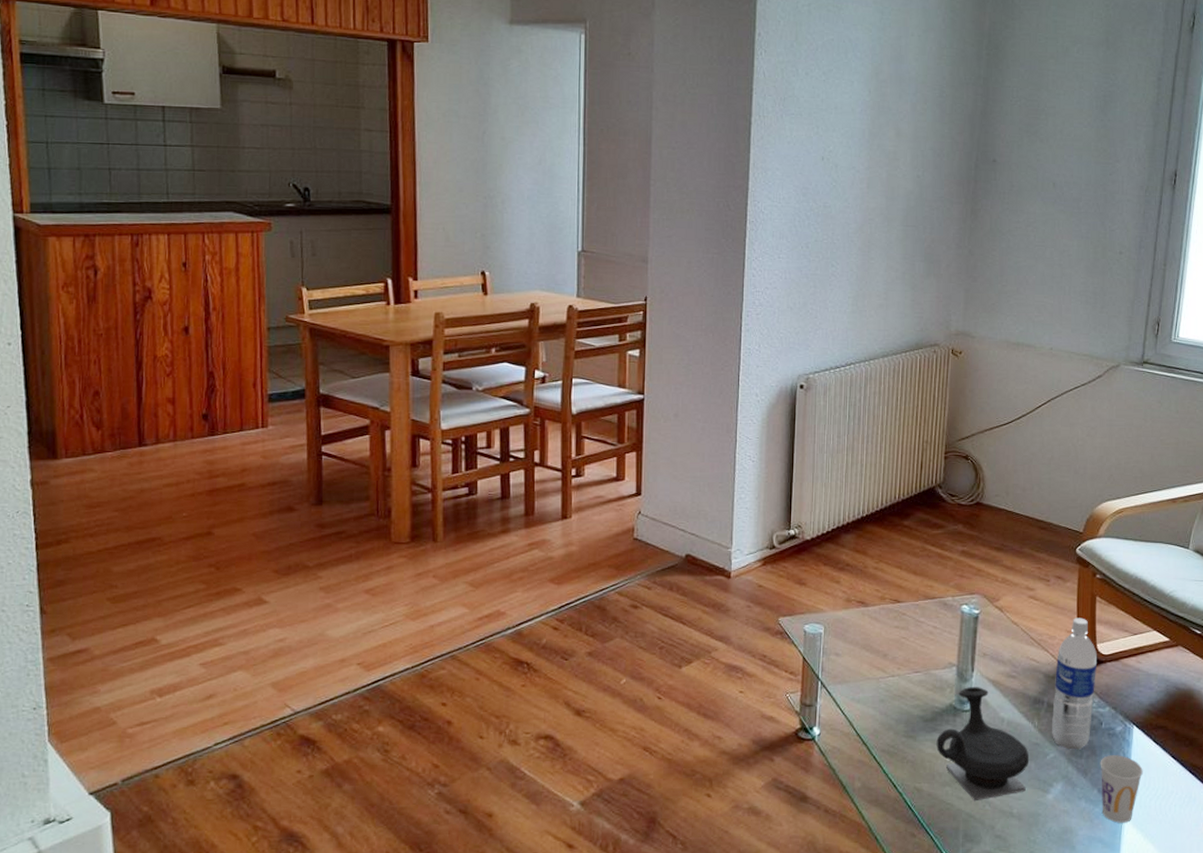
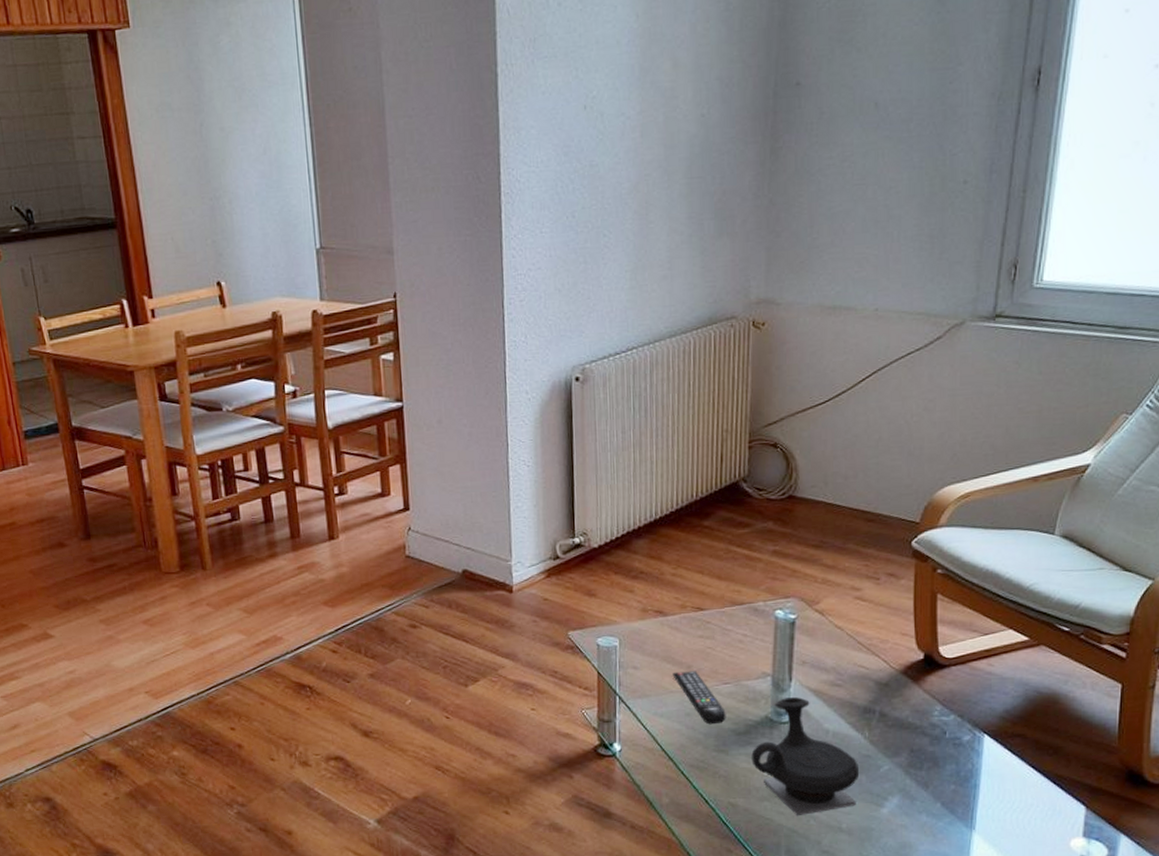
remote control: none [870,659,916,711] -> present [672,671,726,725]
water bottle: present [1052,618,1098,750] -> none [886,618,940,762]
cup: present [1100,755,1143,823] -> none [943,766,996,838]

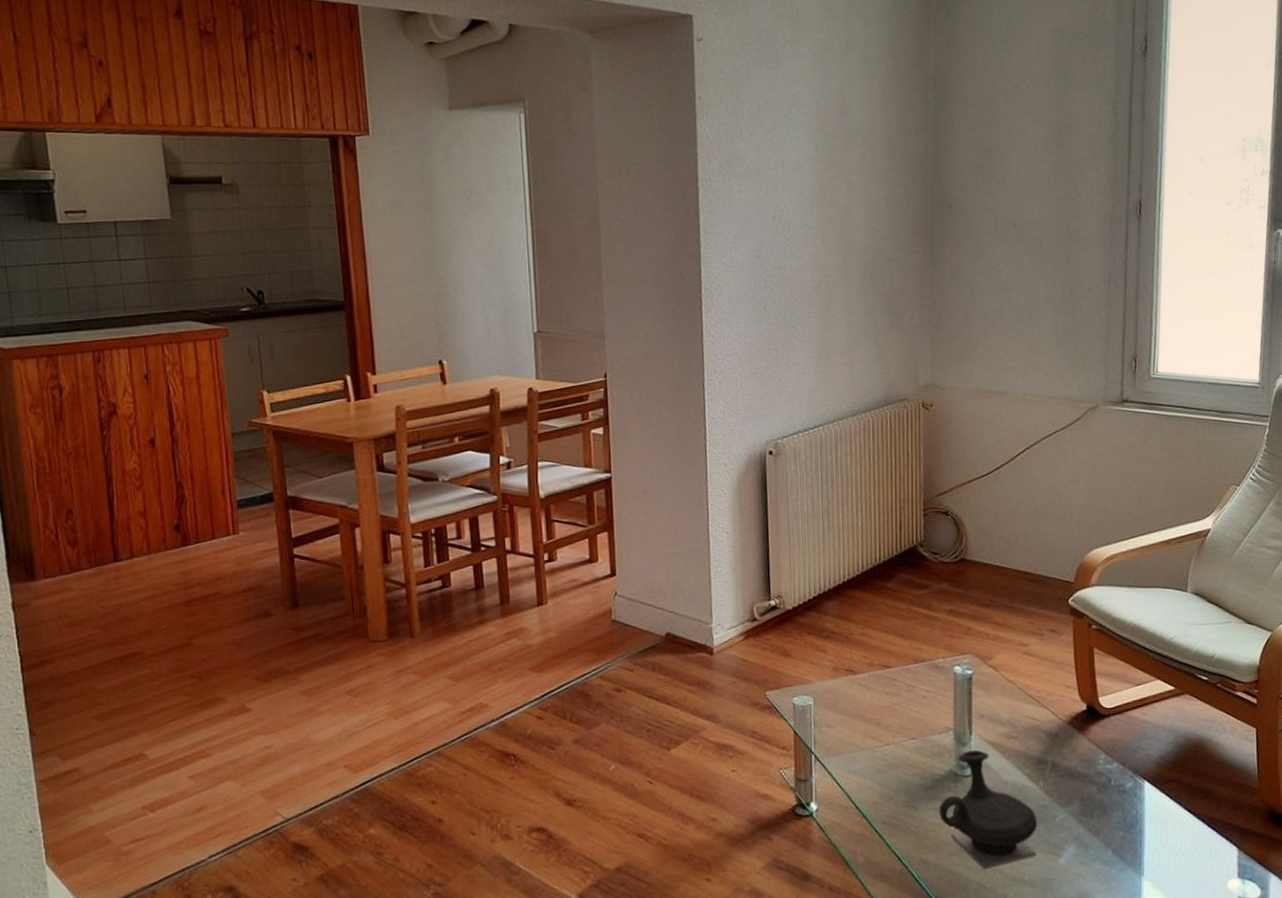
remote control: present [672,671,726,725] -> none [863,727,914,781]

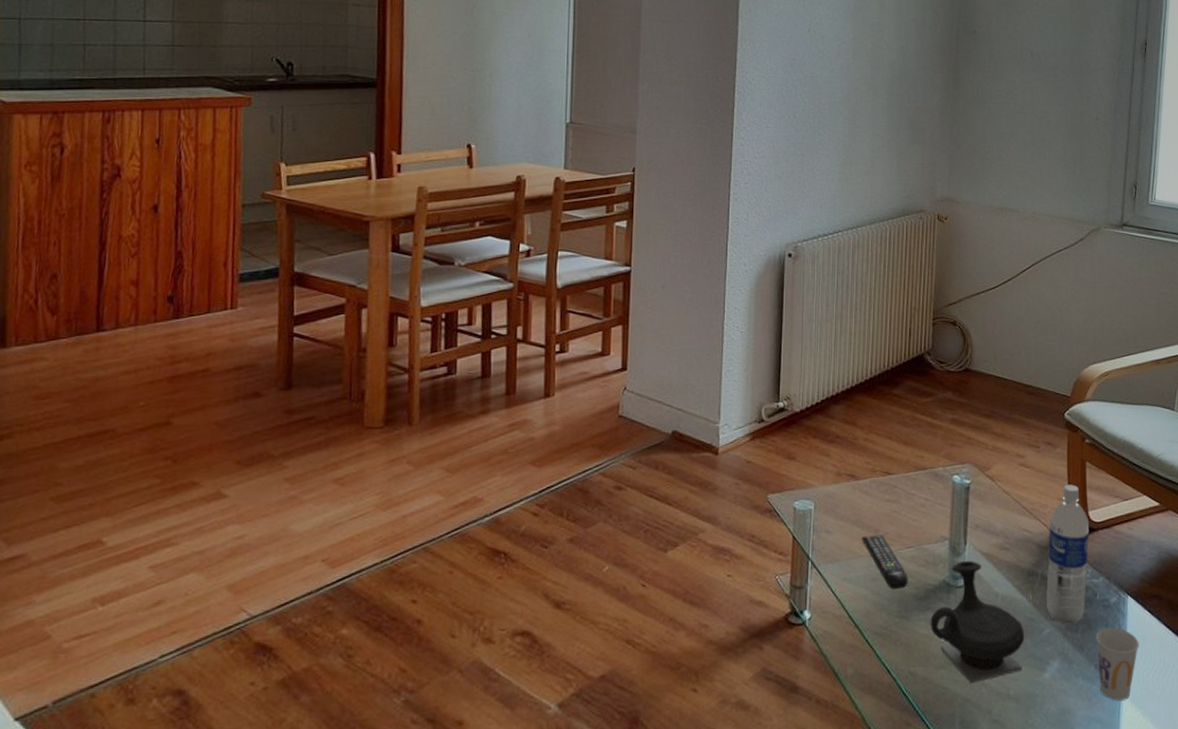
remote control: none [863,727,914,781] -> present [861,535,908,590]
water bottle: none [1057,671,1101,810] -> present [1046,484,1090,625]
cup: none [1112,812,1159,884] -> present [1096,627,1139,701]

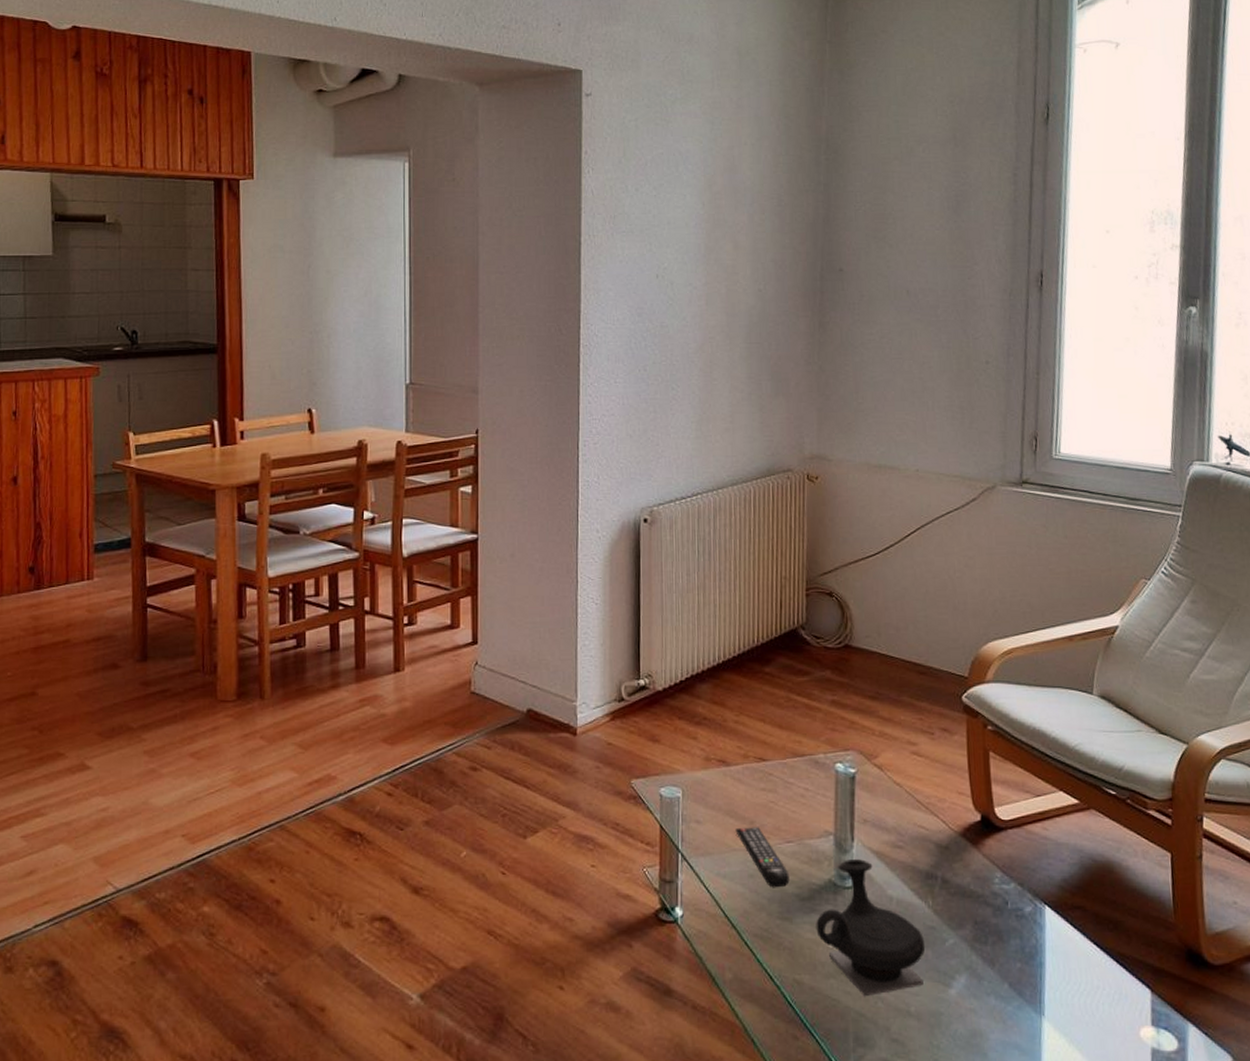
water bottle: present [1046,484,1090,625] -> none [948,777,997,935]
cup: present [1096,627,1139,701] -> none [1009,941,1061,1025]

